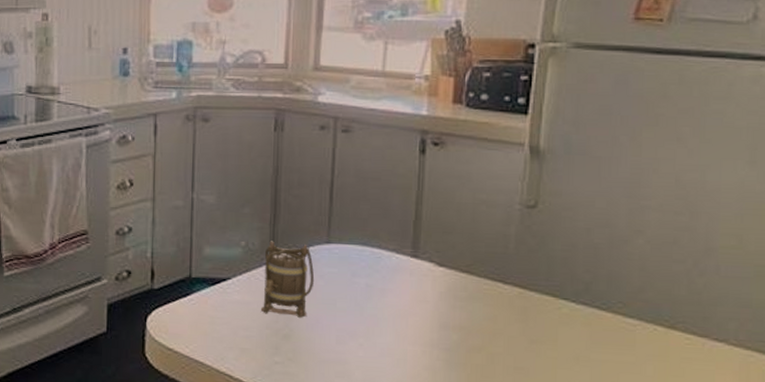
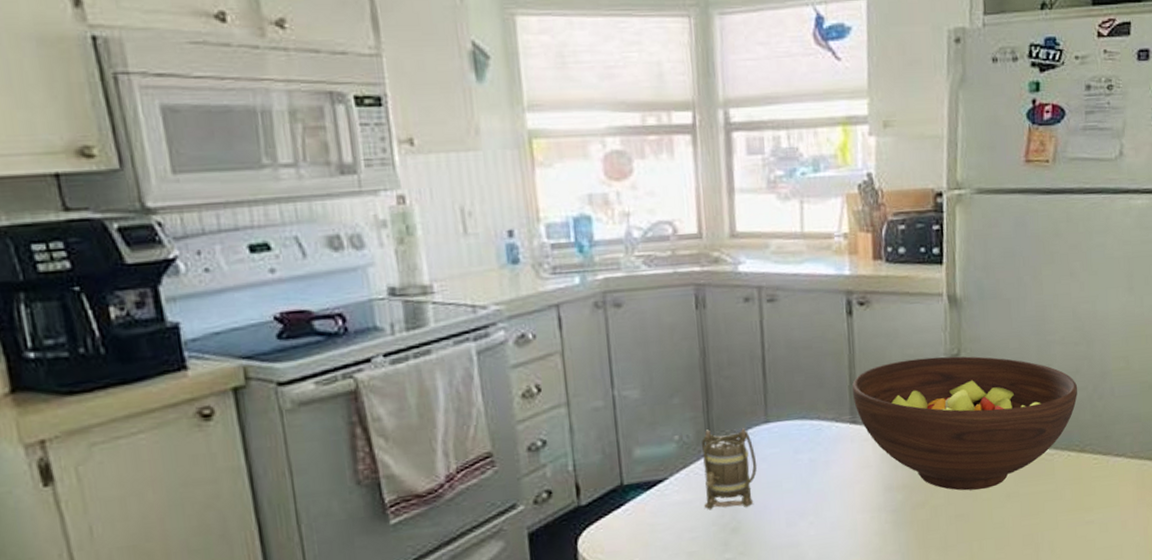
fruit bowl: none [416,204,674,346] -> present [852,356,1078,491]

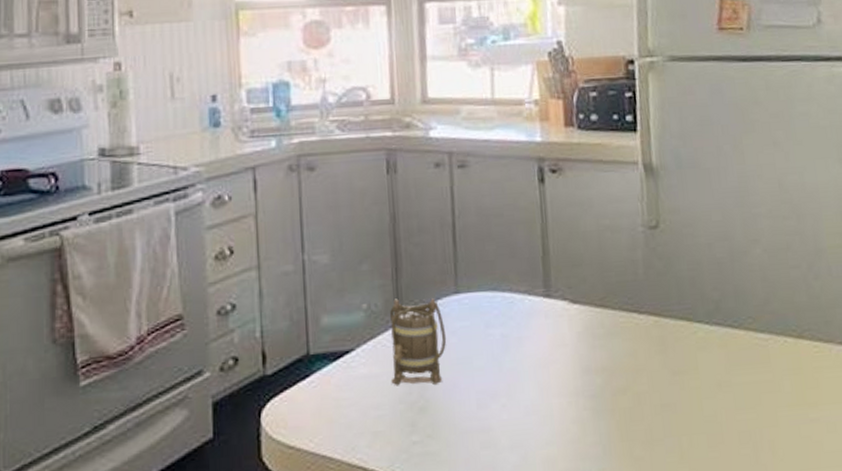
fruit bowl: present [852,356,1078,491] -> none [545,228,791,377]

